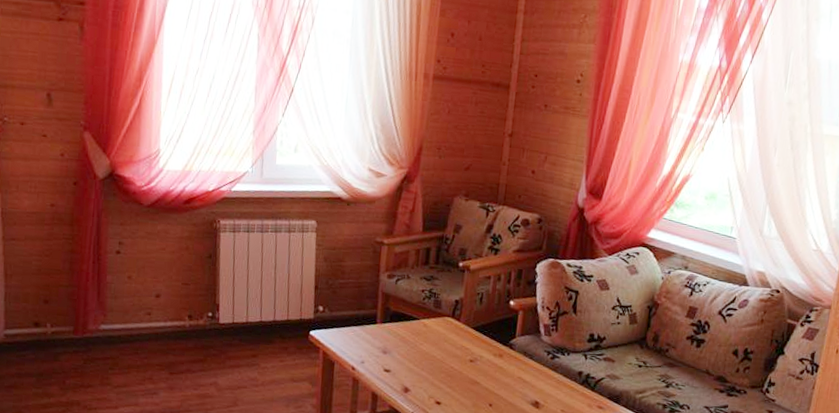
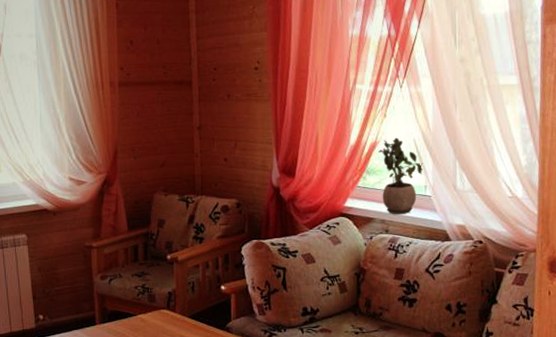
potted plant: none [686,173,734,253] -> present [378,137,423,215]

